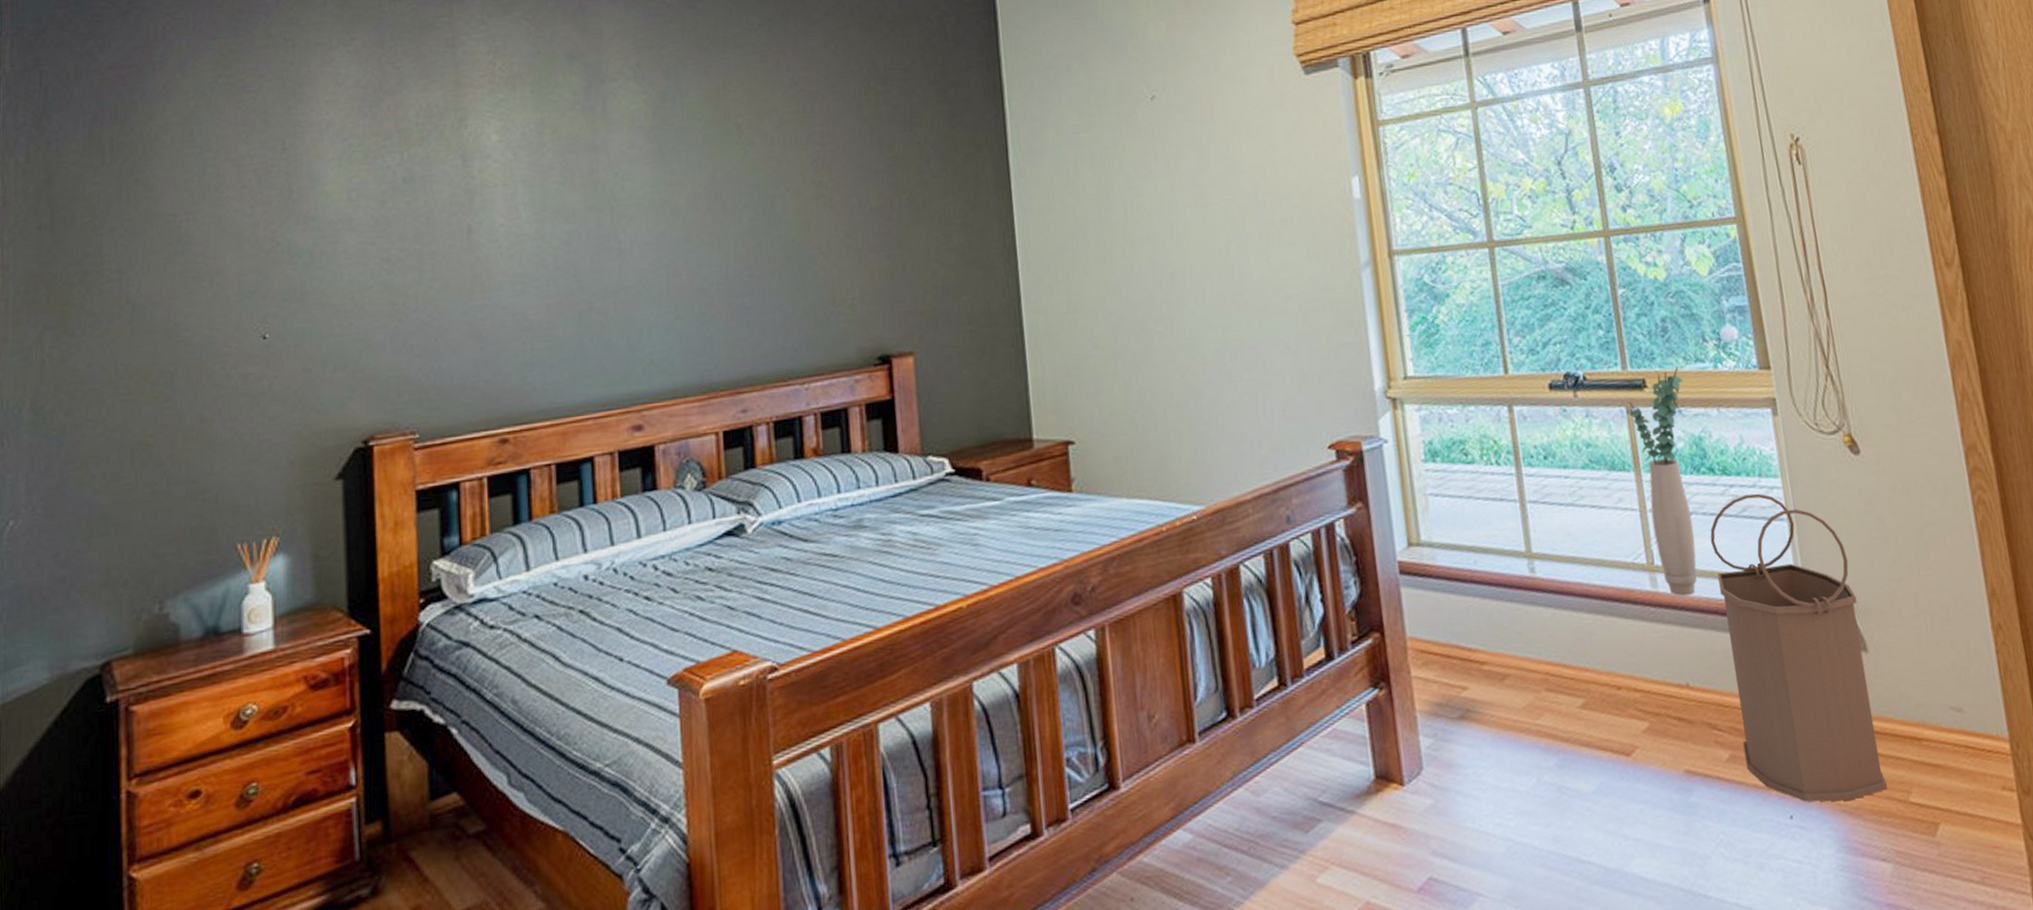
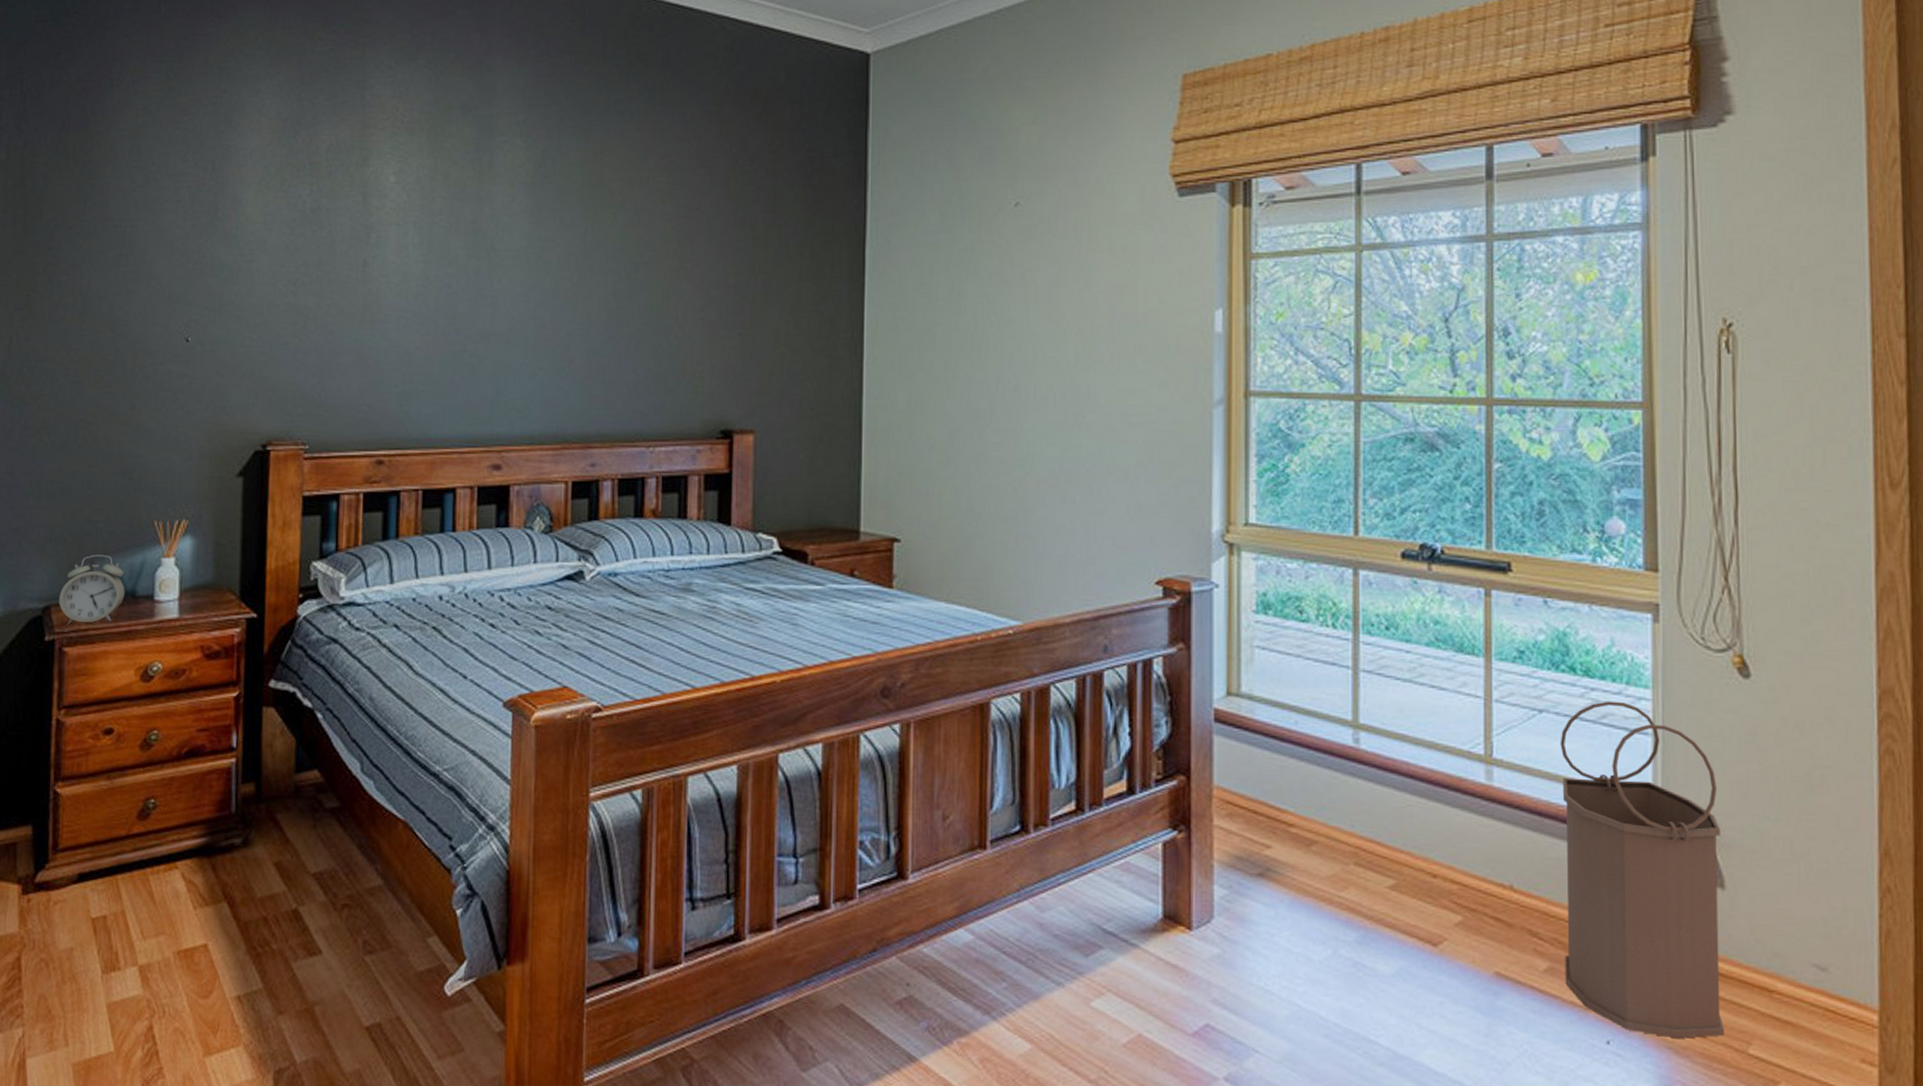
alarm clock: none [122,591,205,679] -> present [59,554,125,625]
vase: present [1629,366,1697,597] -> none [1487,553,1554,796]

